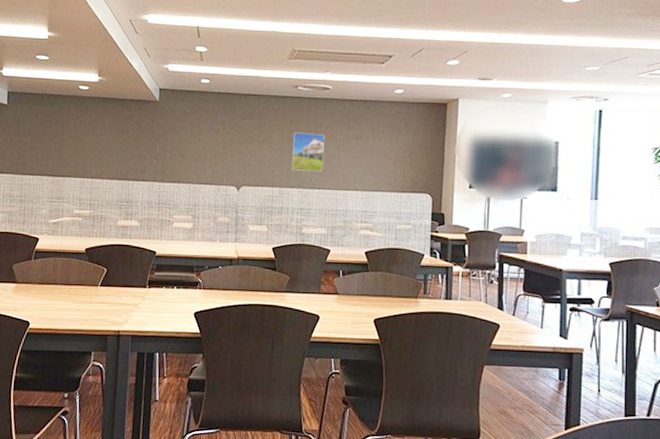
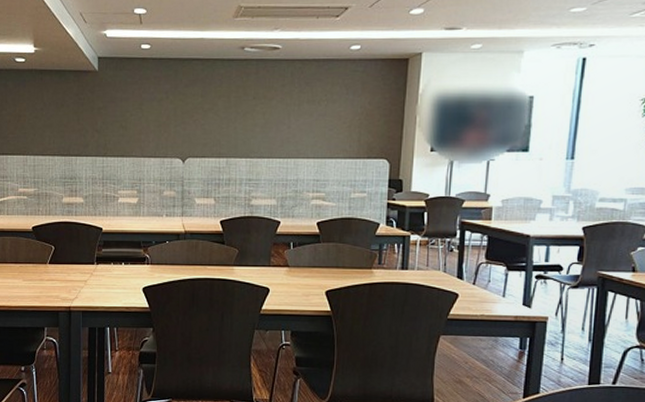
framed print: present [291,132,325,171] -> none [238,98,274,140]

